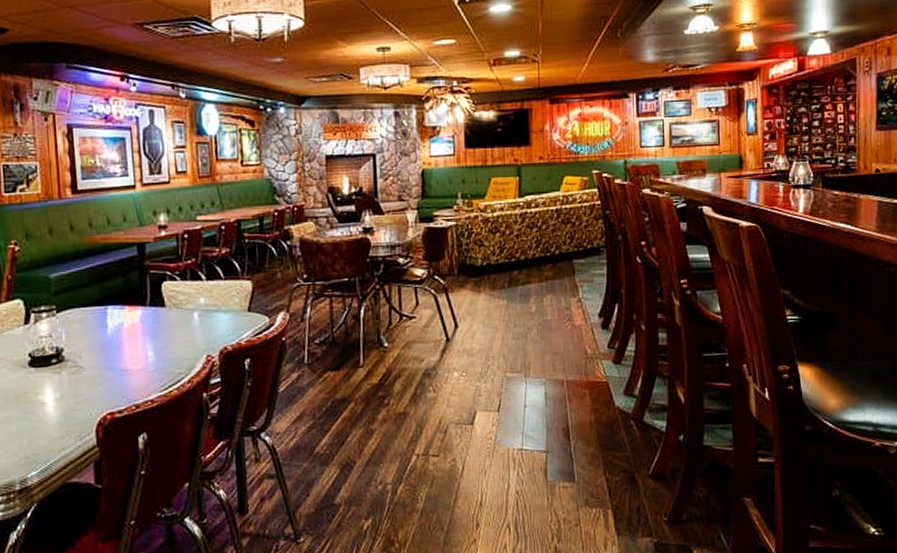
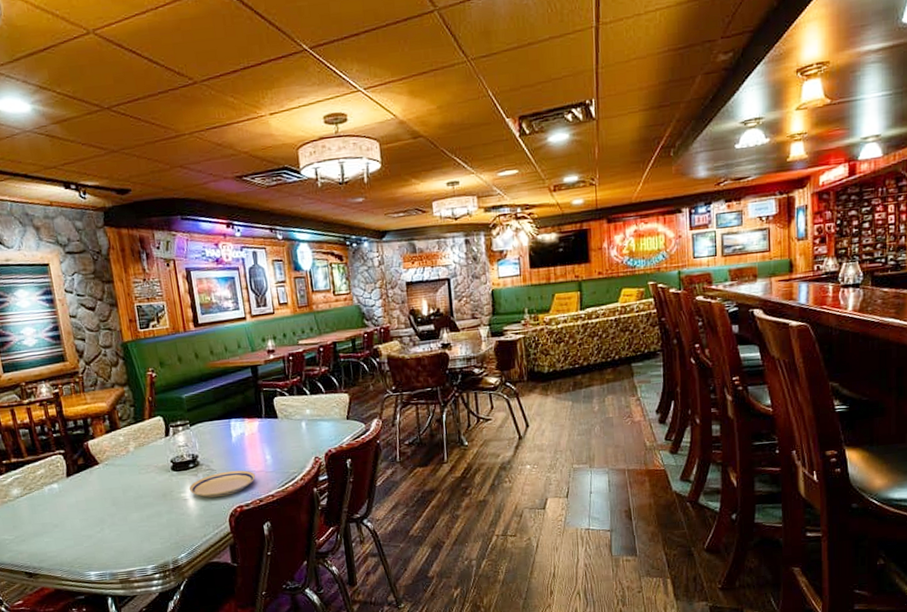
plate: none [48,368,133,402] -> present [189,470,255,498]

